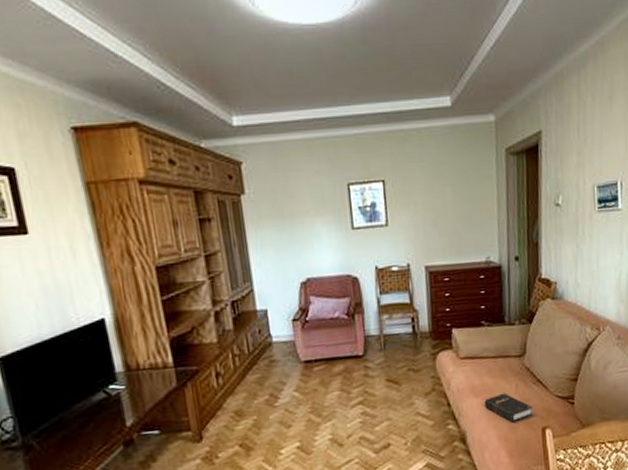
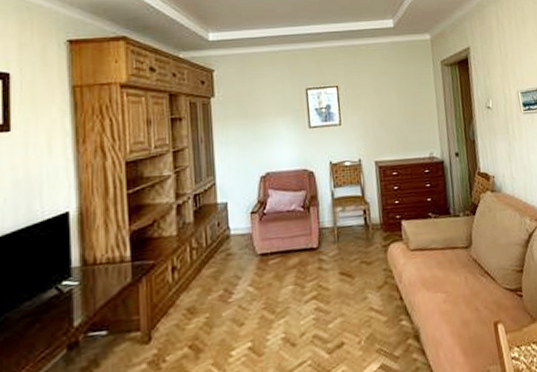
hardback book: present [484,392,533,423] -> none [435,285,484,318]

